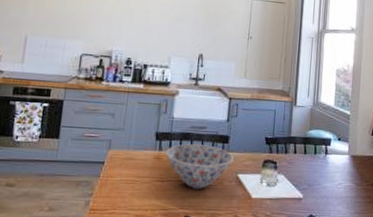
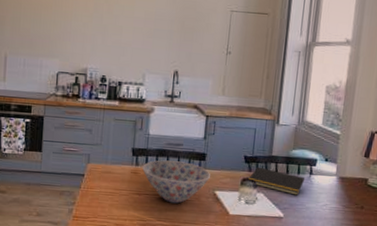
notepad: none [269,148,321,175] -> present [248,167,304,196]

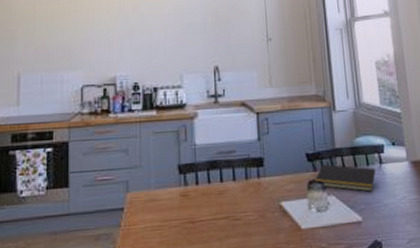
bowl: present [142,160,210,204] -> none [193,171,272,227]

